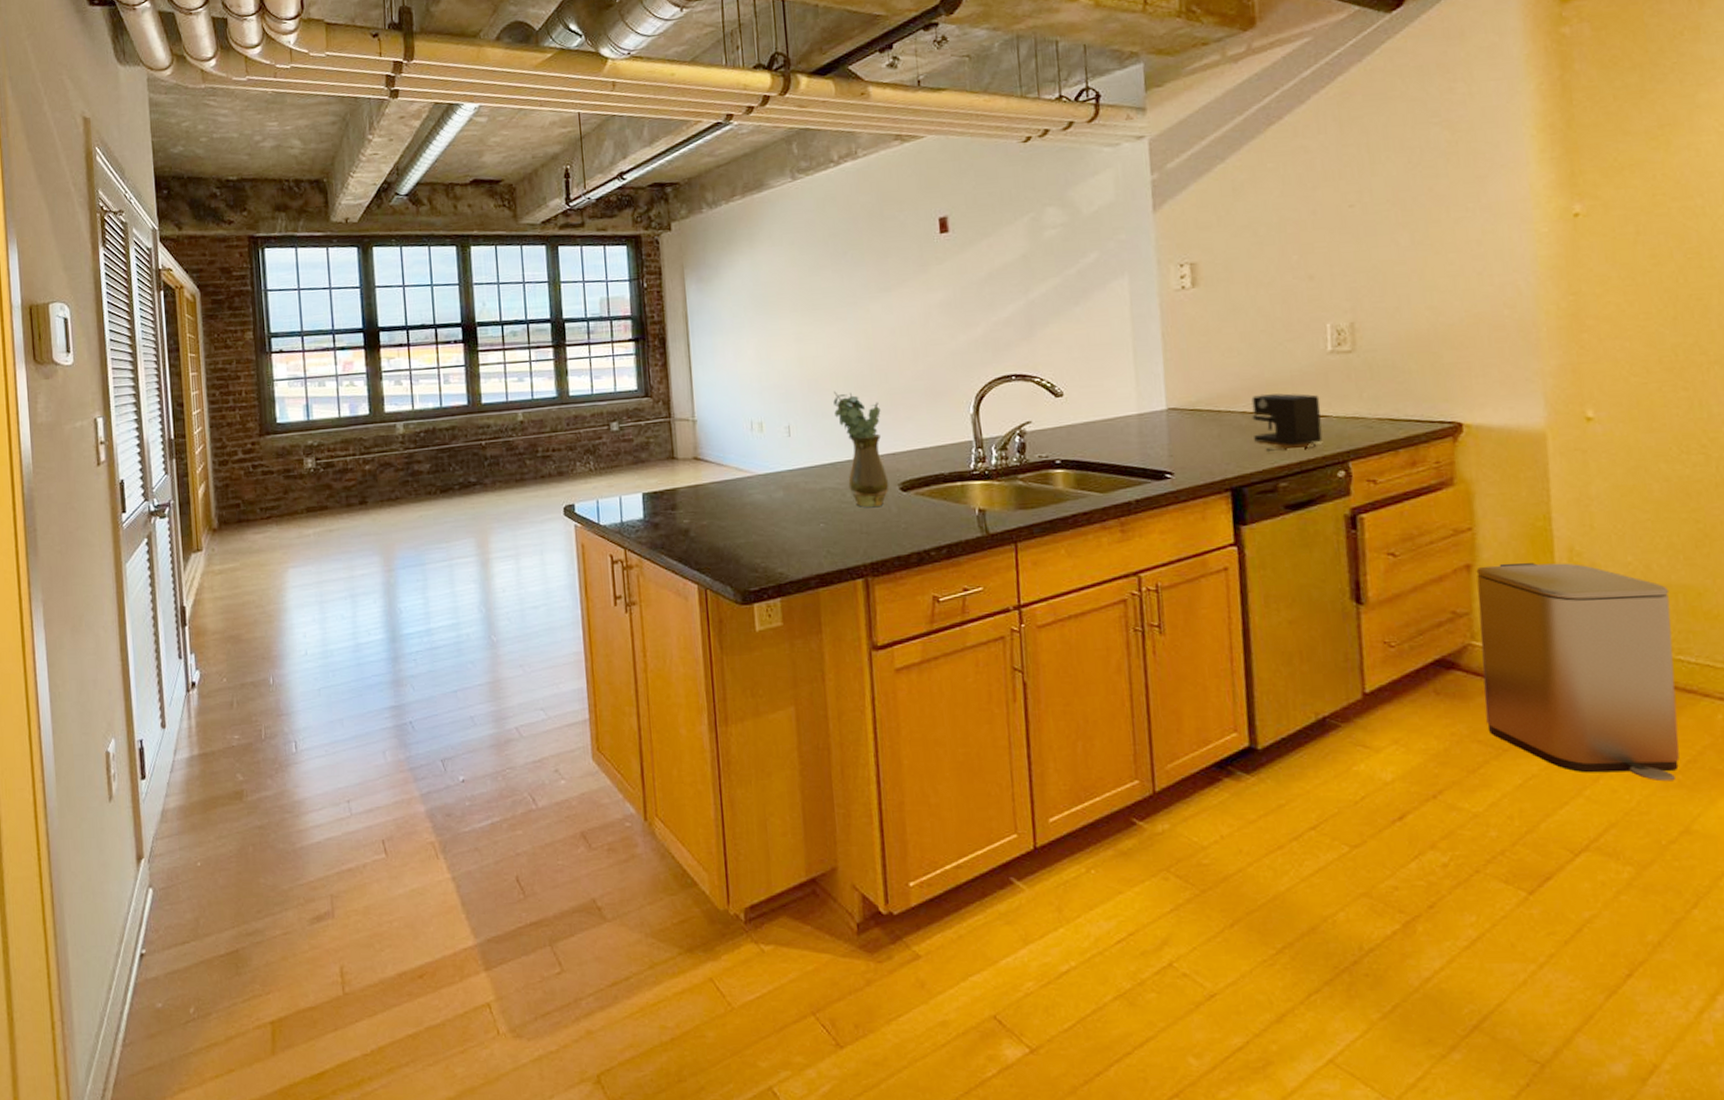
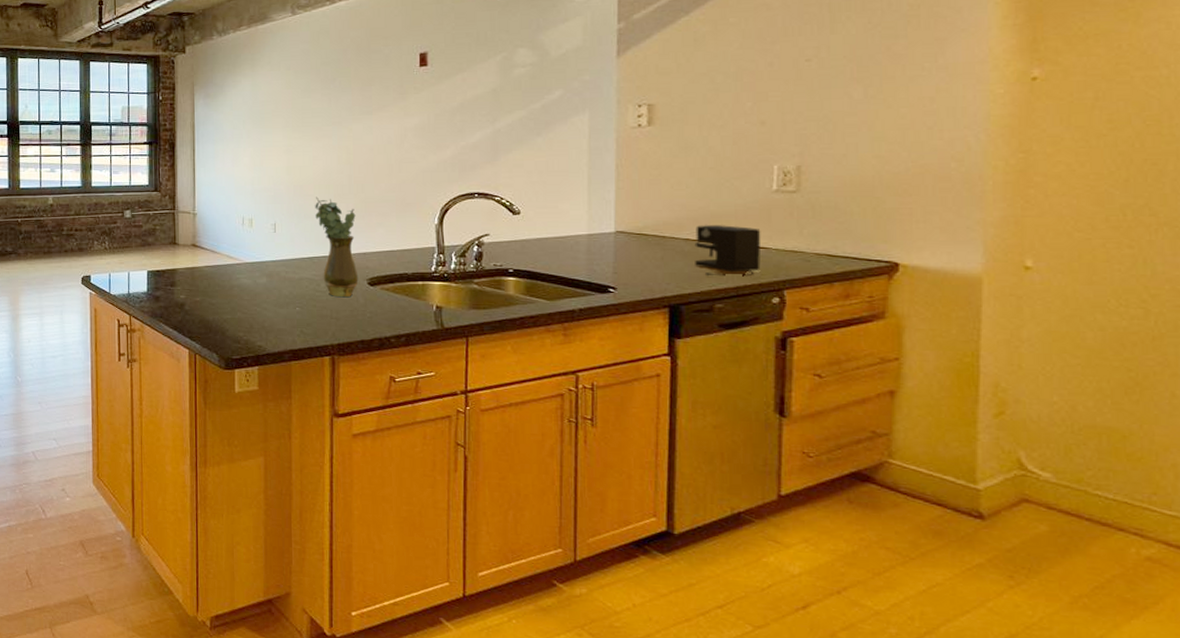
pedal bin: present [1476,562,1680,782] -> none [896,392,1093,604]

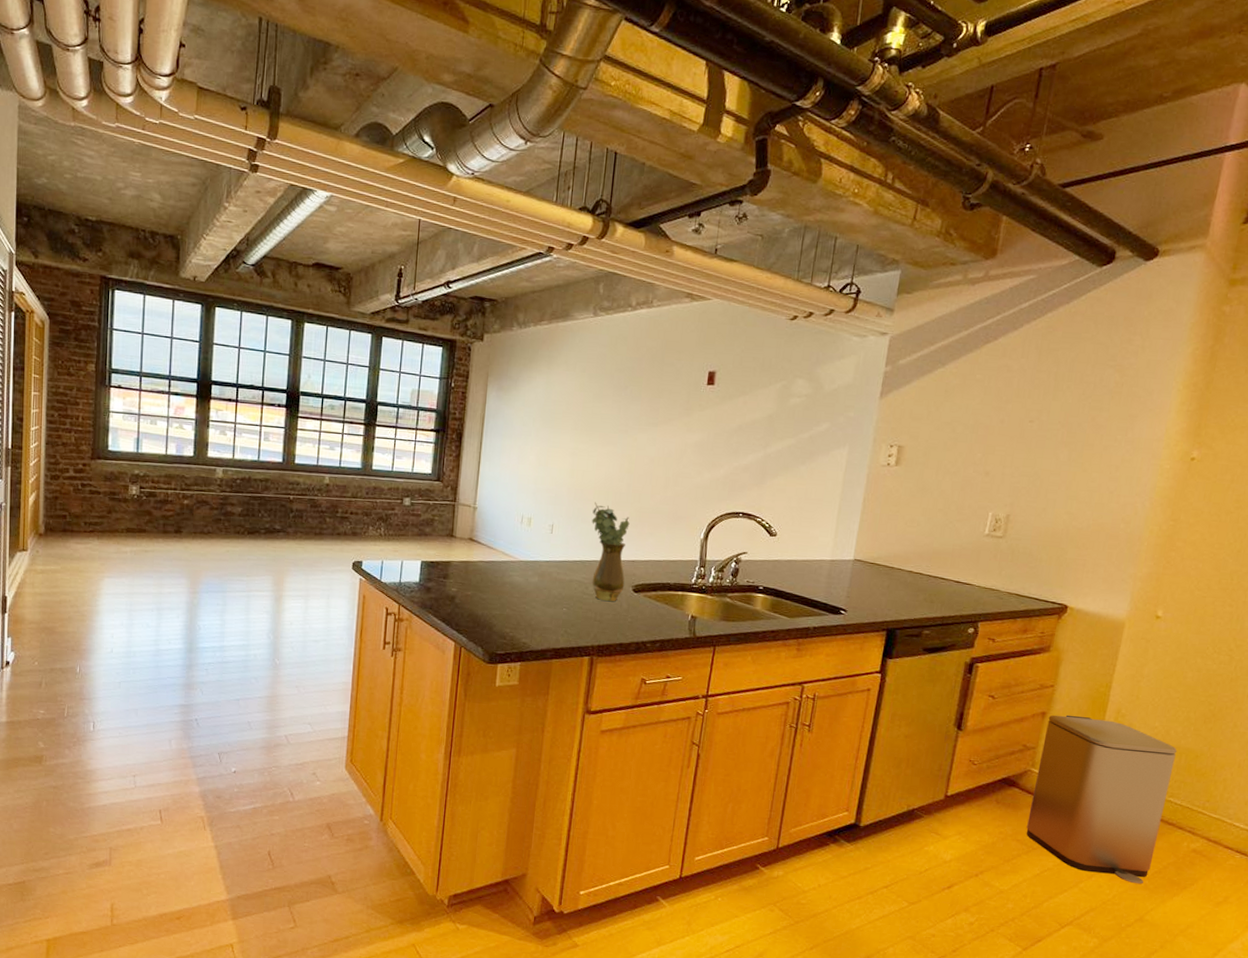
coffee maker: present [694,225,761,277] -> none [913,560,970,608]
pedal bin: none [896,392,1093,604] -> present [1026,714,1178,884]

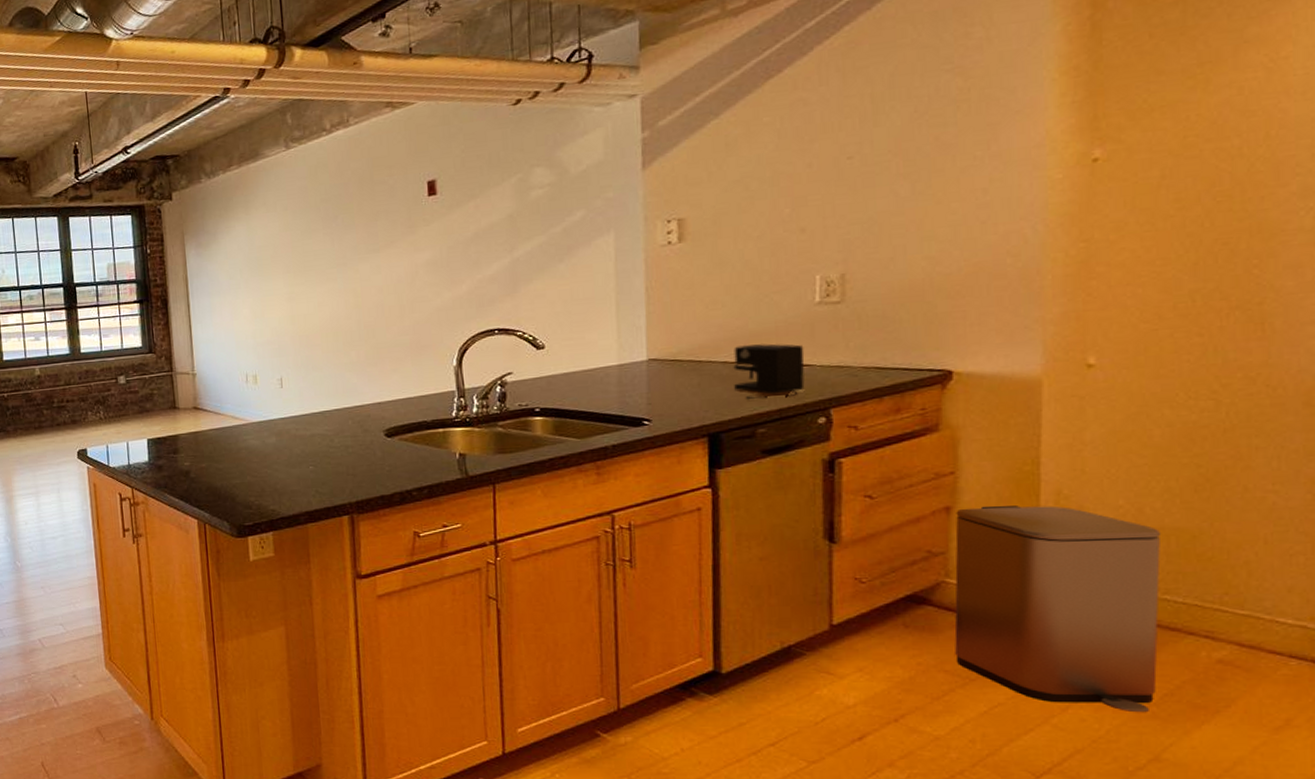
vase: present [591,502,630,602] -> none [323,346,375,452]
coffee maker: none [913,560,970,608] -> present [733,344,805,401]

